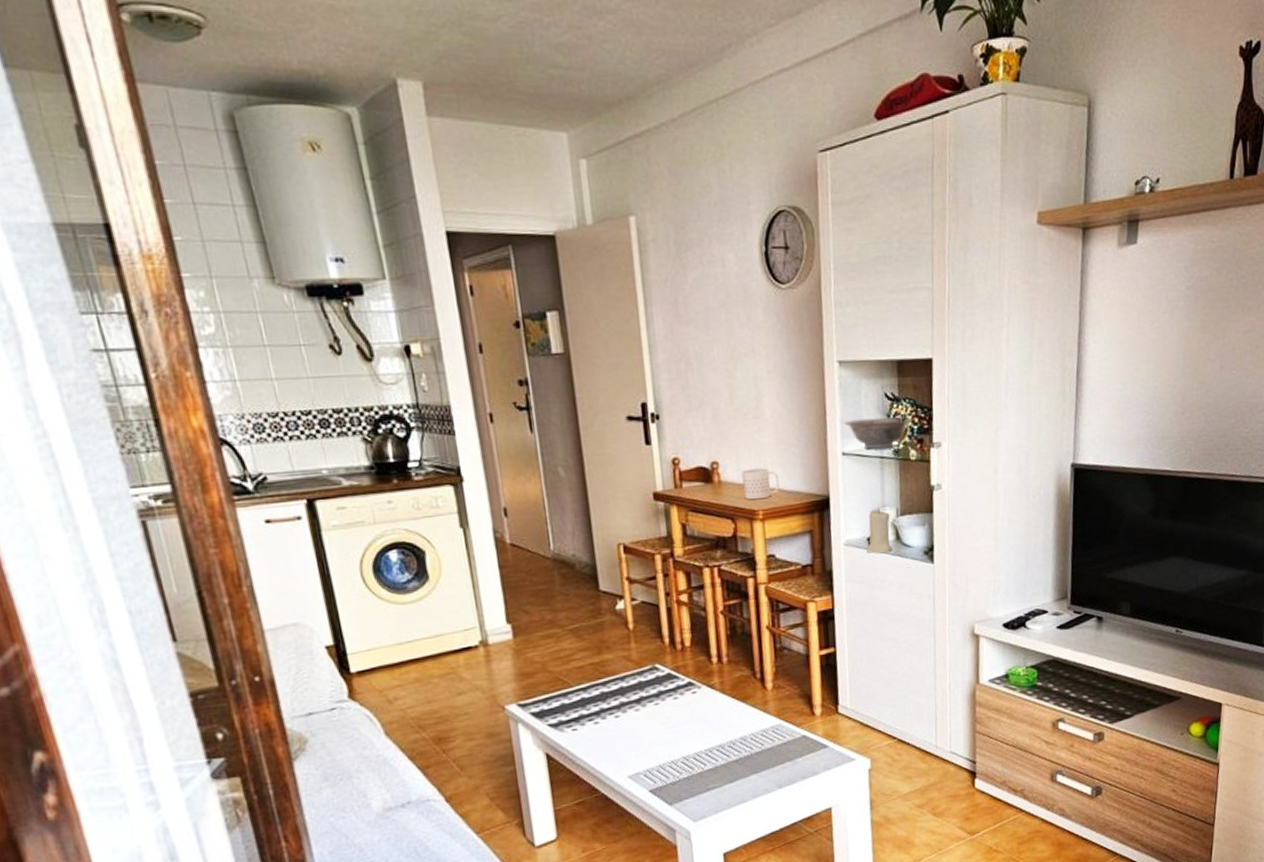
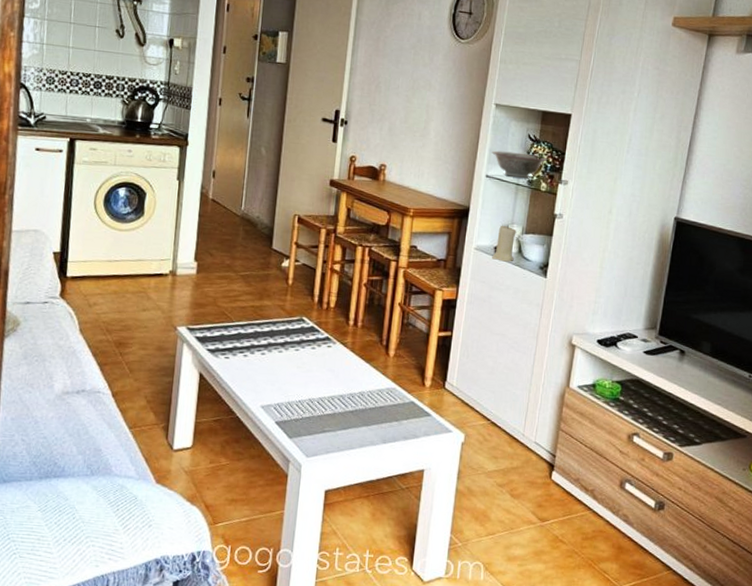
mug: present [742,468,780,501] -> none [401,174,432,201]

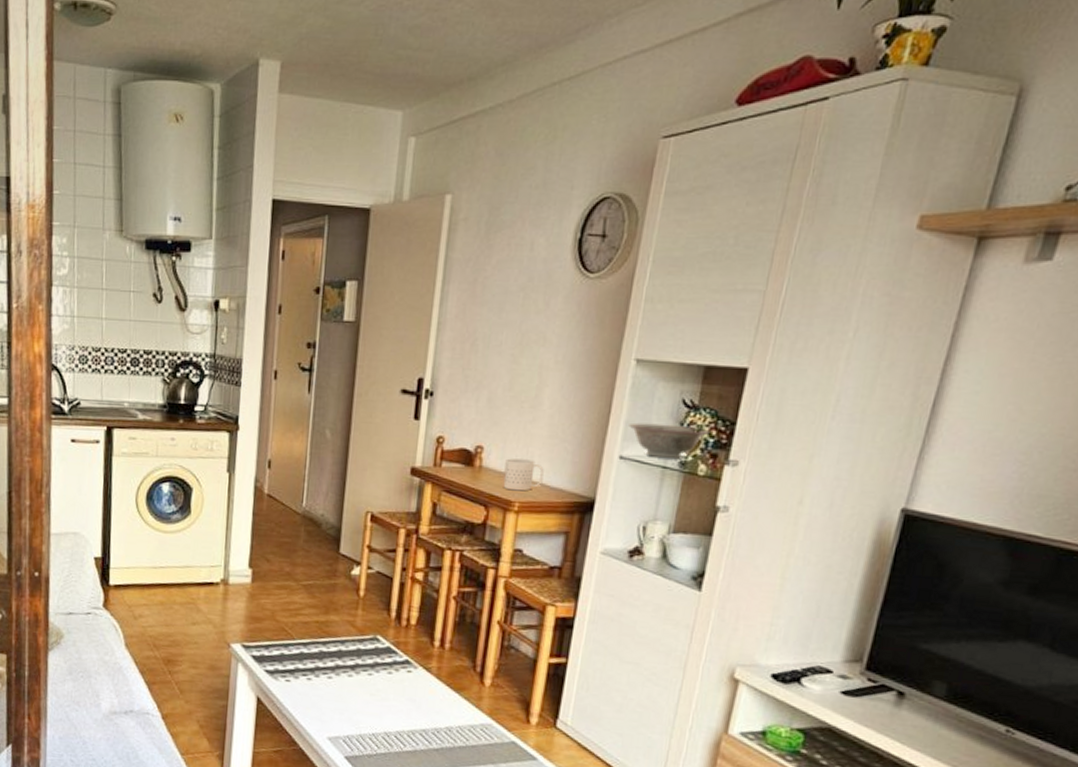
mug: none [401,174,432,201] -> present [503,458,544,492]
candle: present [492,224,517,262] -> none [624,521,661,571]

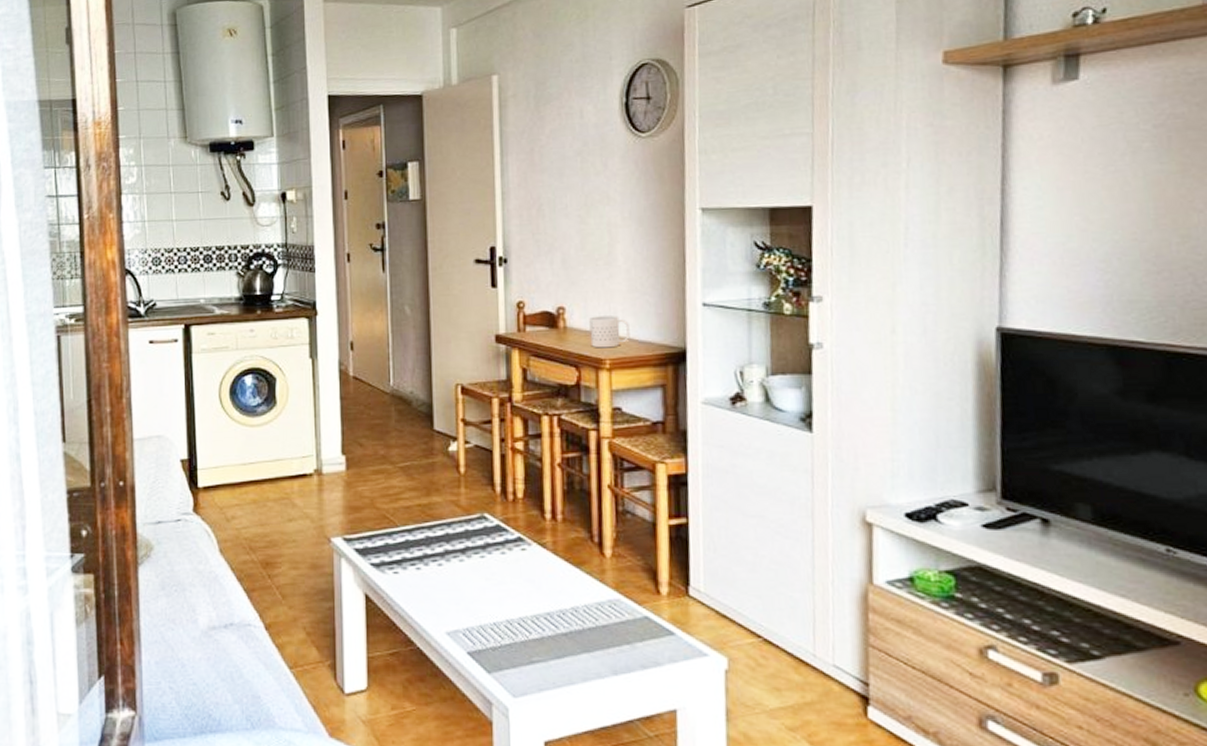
decorative bowl: present [629,422,710,458] -> none [706,267,788,301]

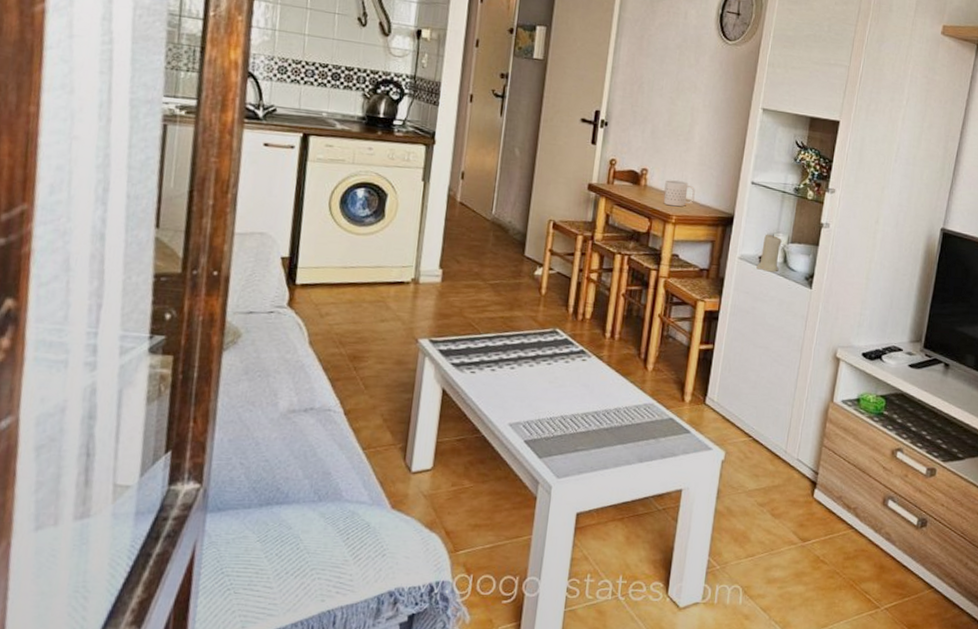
candle: none [728,365,761,416] -> present [756,233,782,273]

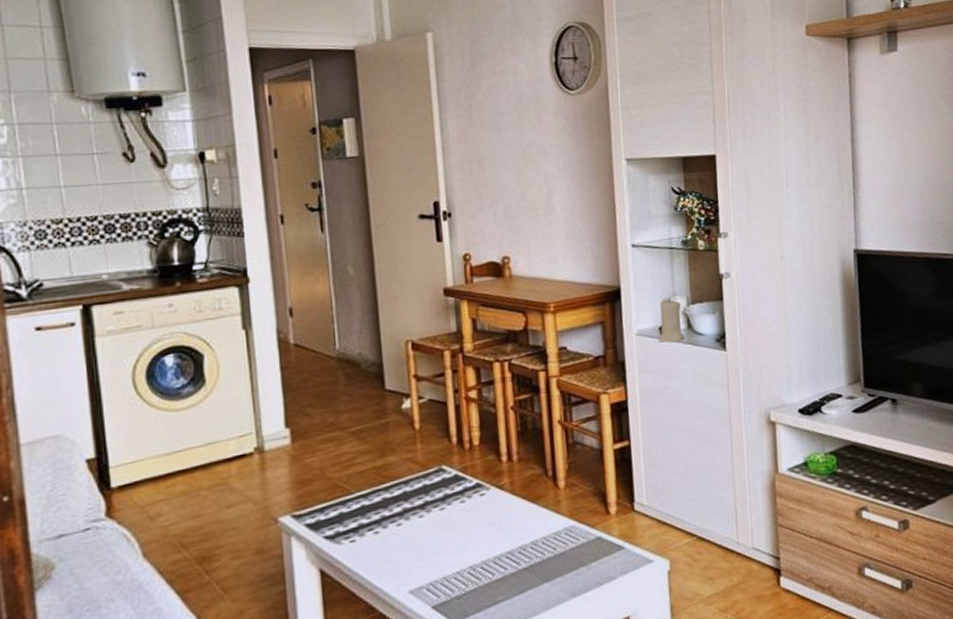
mug: present [663,180,695,207] -> none [533,261,571,294]

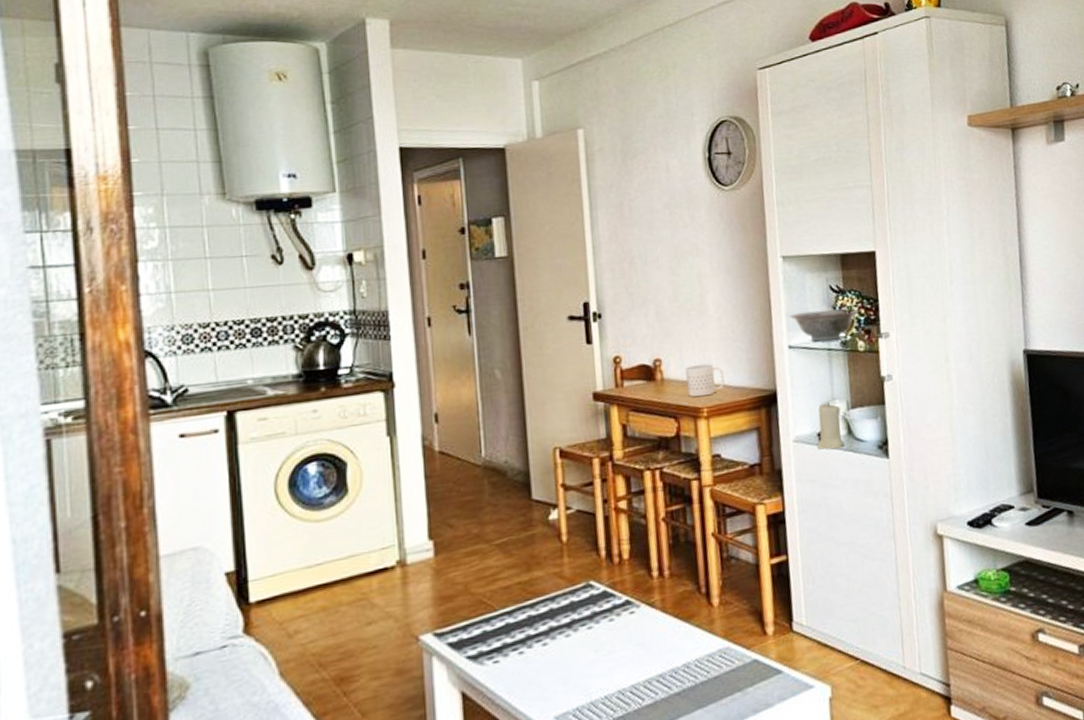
mug: none [533,261,571,294] -> present [685,364,725,398]
decorative bowl: none [633,210,700,241] -> present [789,309,859,342]

